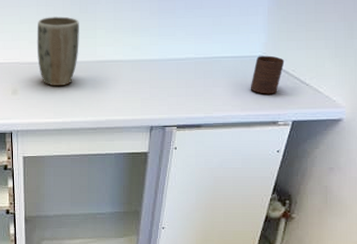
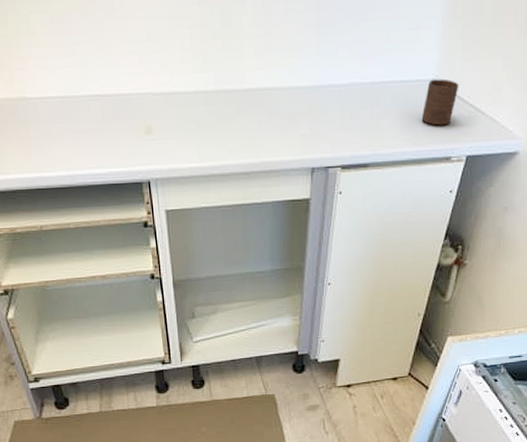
plant pot: present [37,16,79,86] -> none [170,31,224,123]

